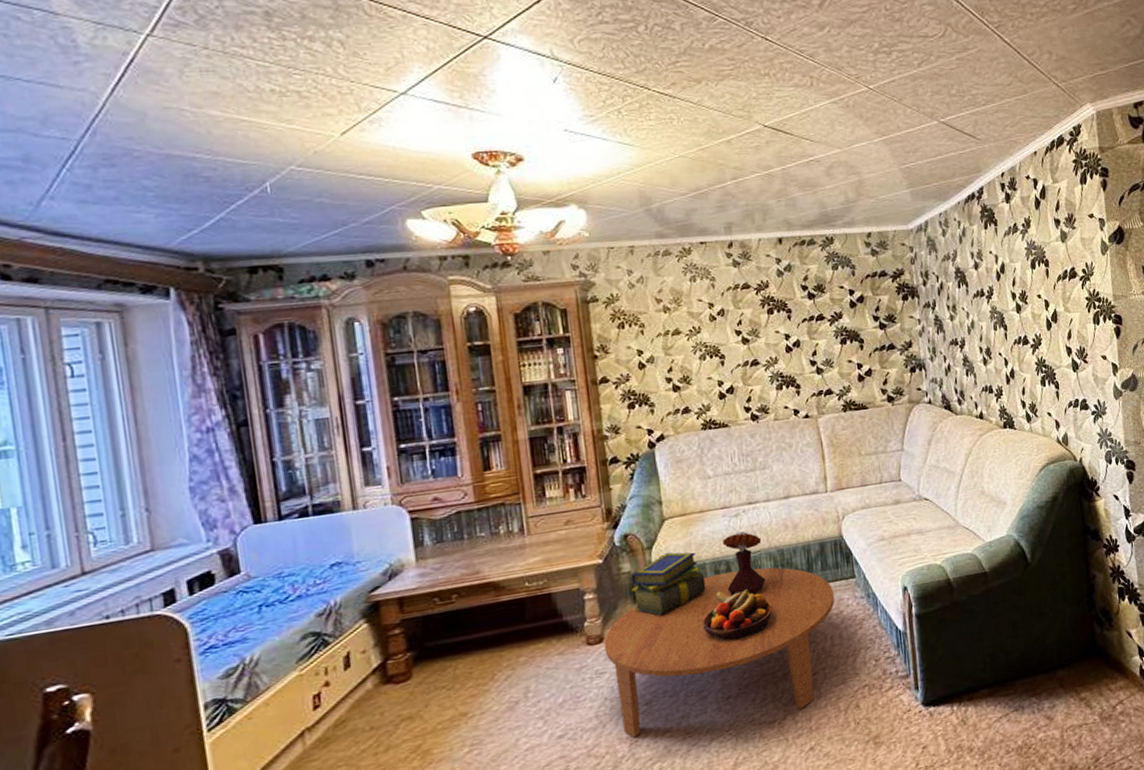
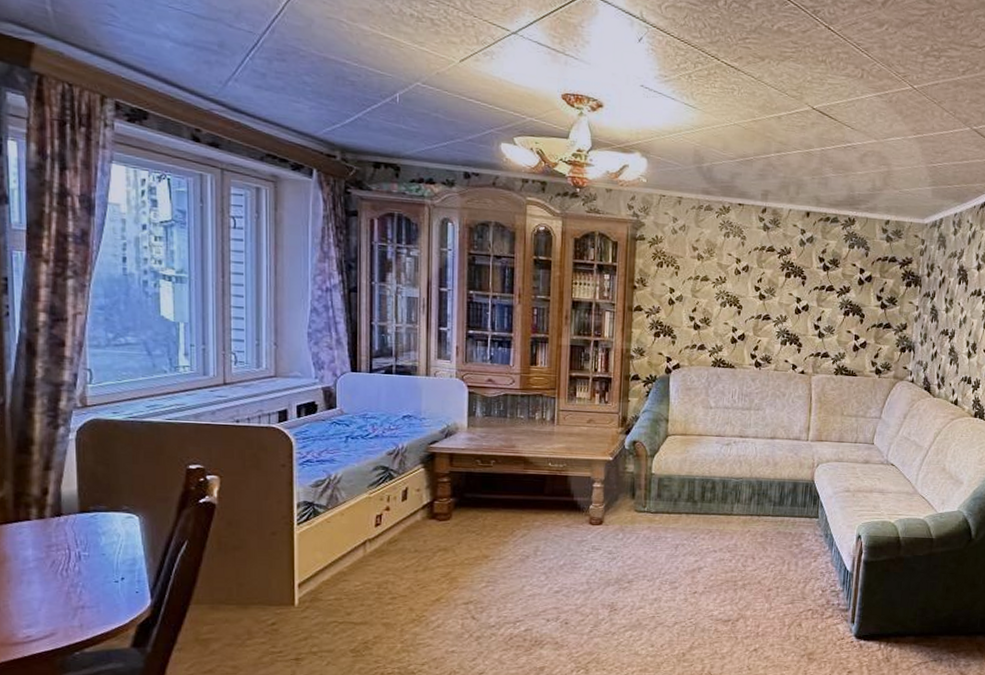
coffee table: present [604,567,834,738] -> none [602,489,798,616]
stack of books: present [631,552,706,616] -> none [631,463,693,514]
fruit bowl: present [701,589,773,641] -> none [683,504,744,548]
mushroom: present [722,531,766,596] -> none [709,458,745,515]

